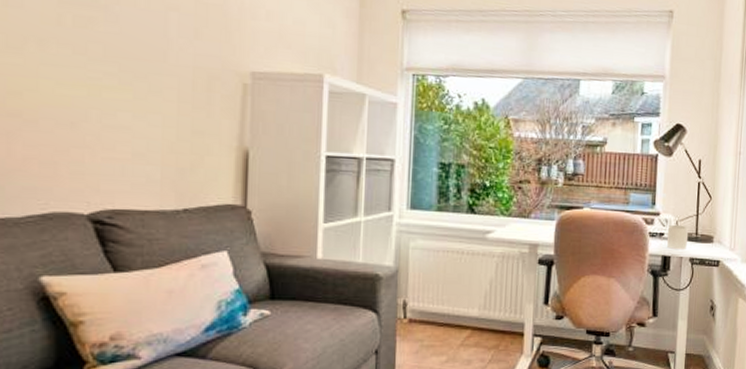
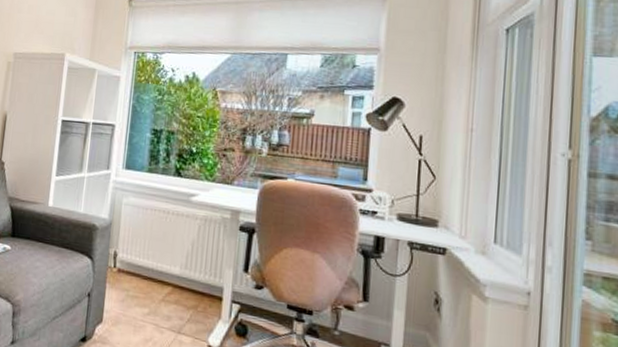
mug: present [666,225,689,250] -> none [380,204,407,233]

